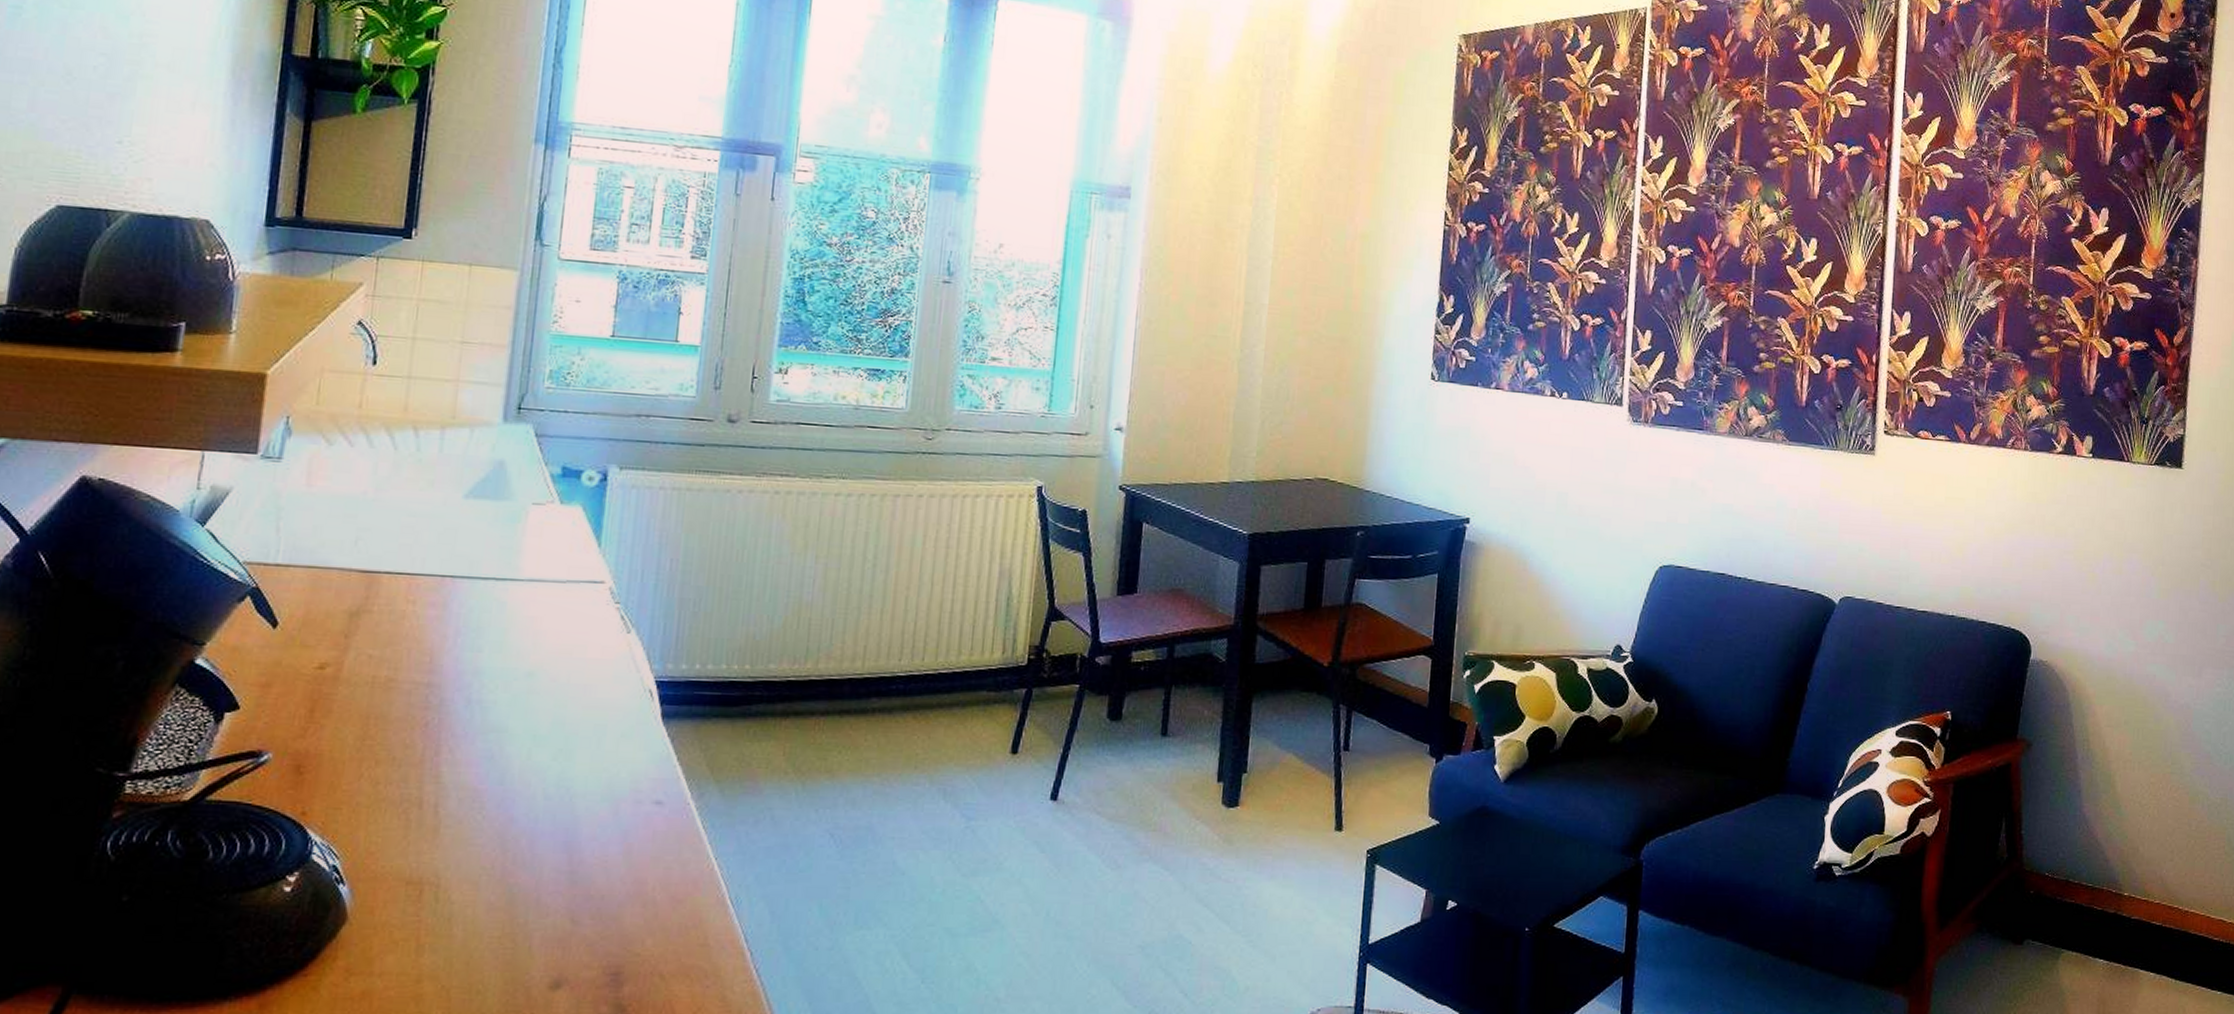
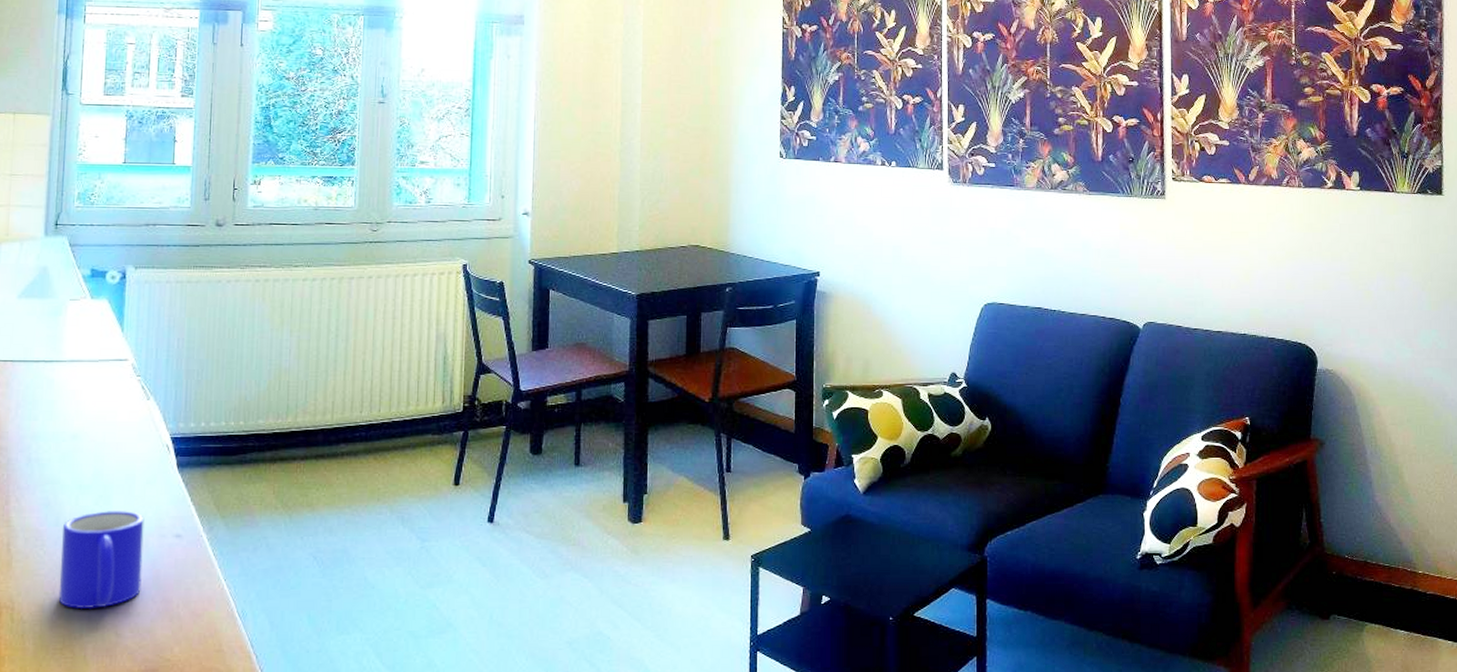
mug: none [498,768,616,890] -> present [58,511,145,610]

